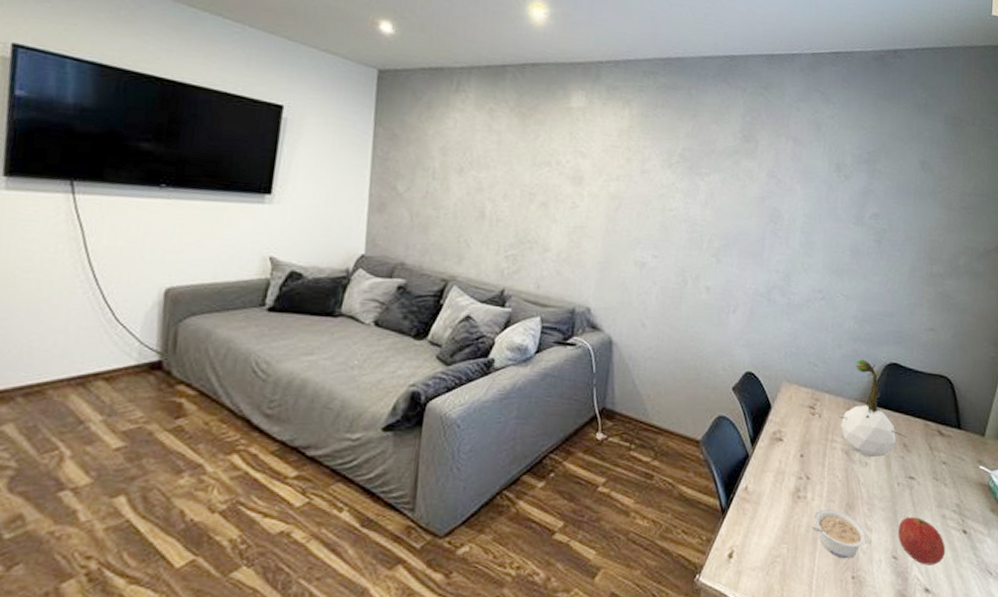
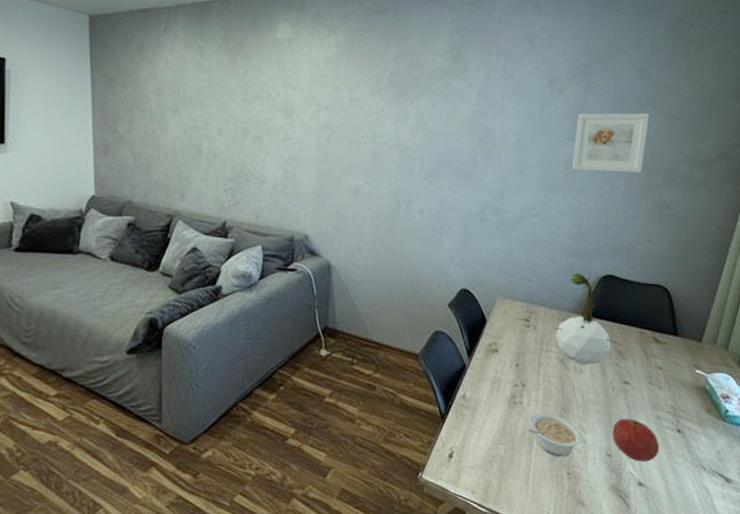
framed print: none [858,200,931,262] -> present [572,113,650,174]

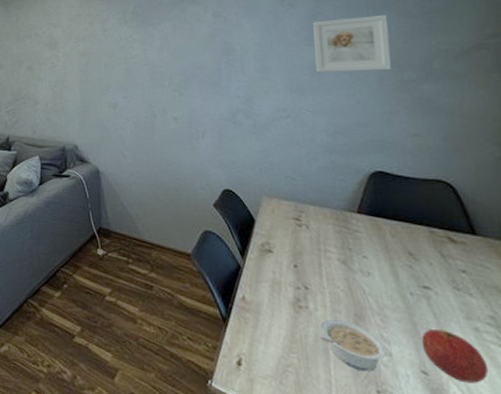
plant: present [554,272,623,365] -> none [328,170,412,267]

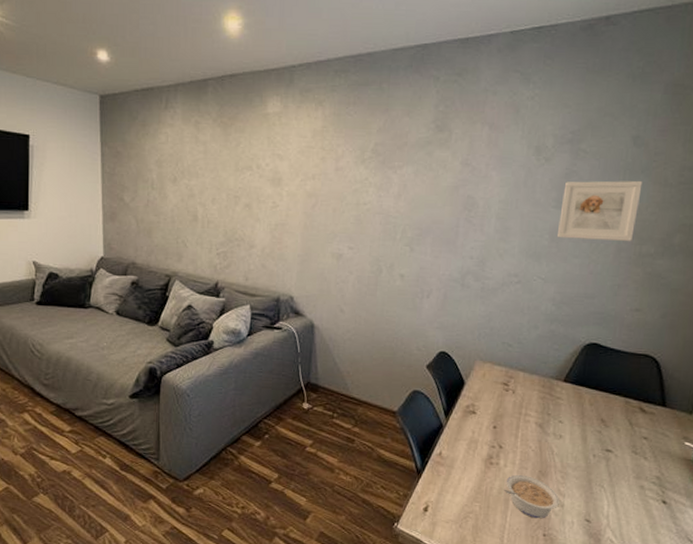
fruit: present [421,329,489,383] -> none [591,486,643,530]

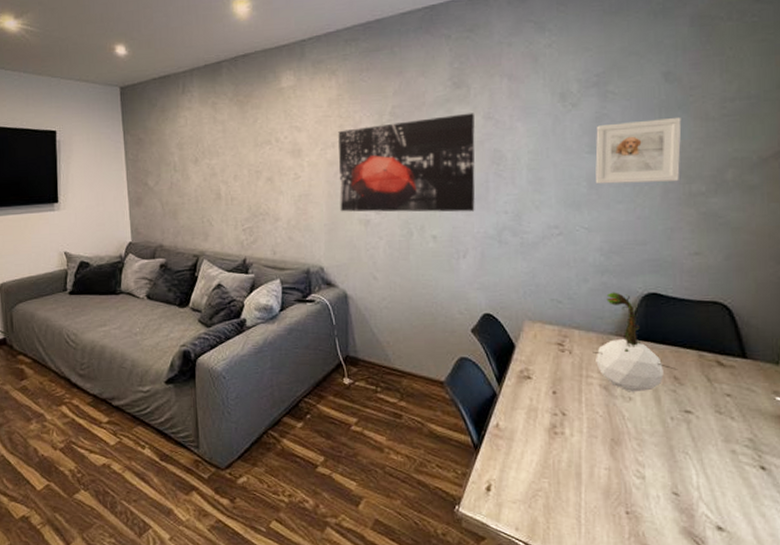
wall art: none [315,157,453,254] -> present [338,113,475,212]
legume: present [504,474,560,519] -> none [574,444,639,494]
plant: none [533,339,606,431] -> present [592,292,678,392]

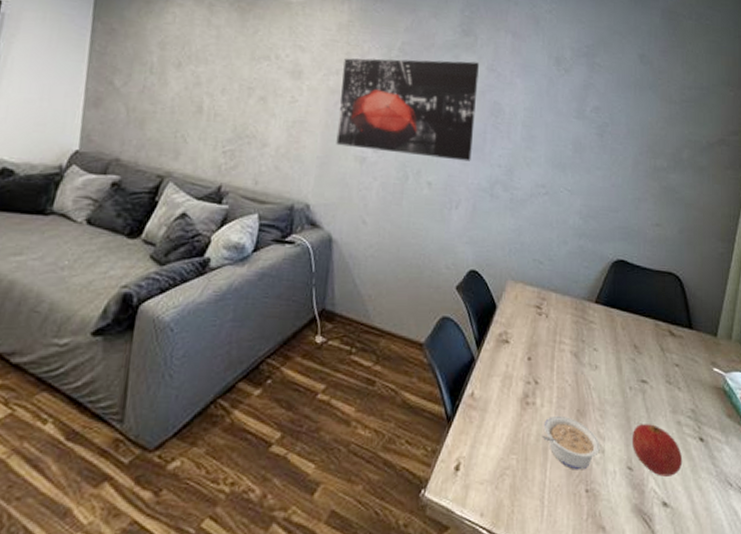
legume: none [574,444,639,494] -> present [542,415,600,470]
plant: present [592,292,678,392] -> none [566,256,638,360]
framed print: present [595,118,682,184] -> none [580,93,651,156]
fruit: none [676,453,740,503] -> present [631,424,683,476]

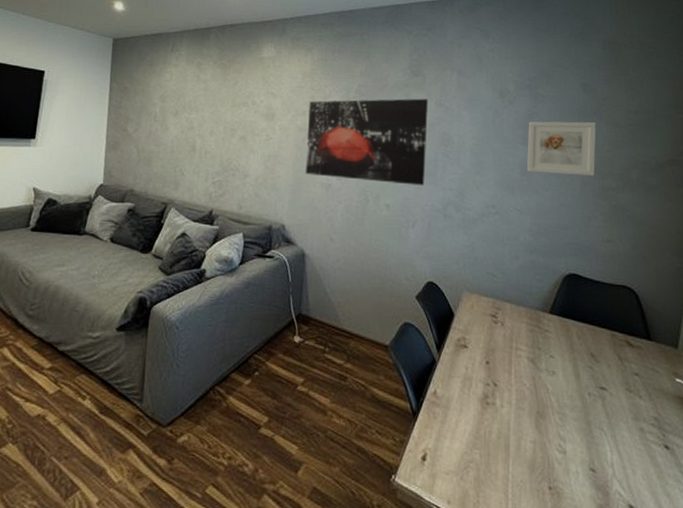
legume: present [542,415,600,470] -> none [503,416,561,468]
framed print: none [580,93,651,156] -> present [527,121,596,177]
fruit: present [631,424,683,476] -> none [593,429,648,481]

